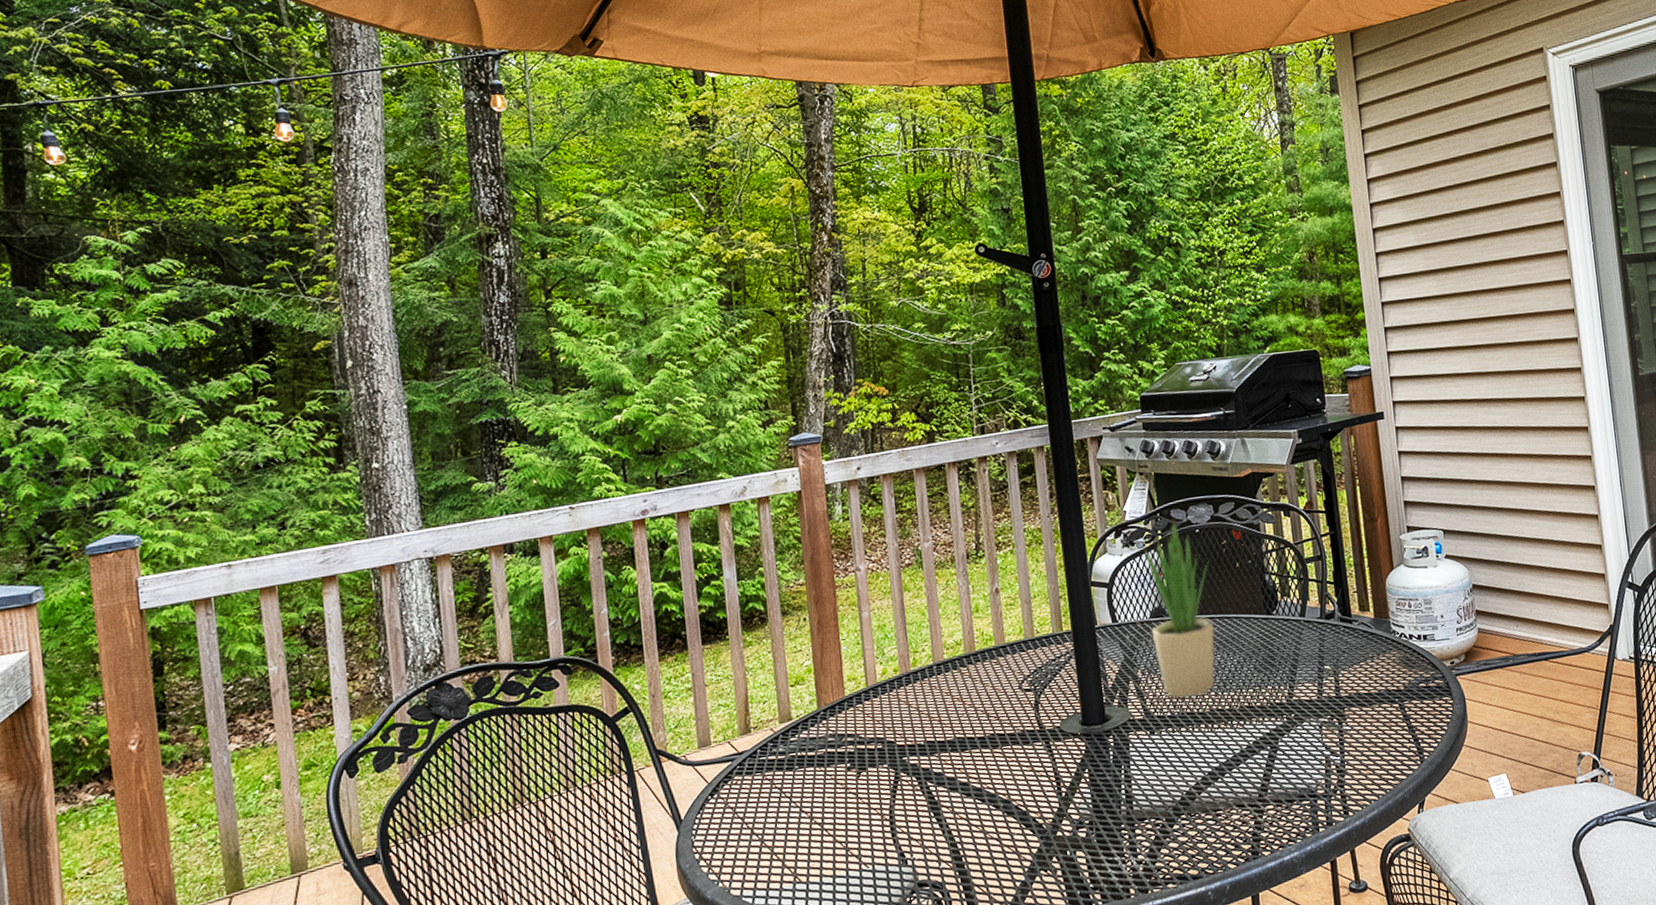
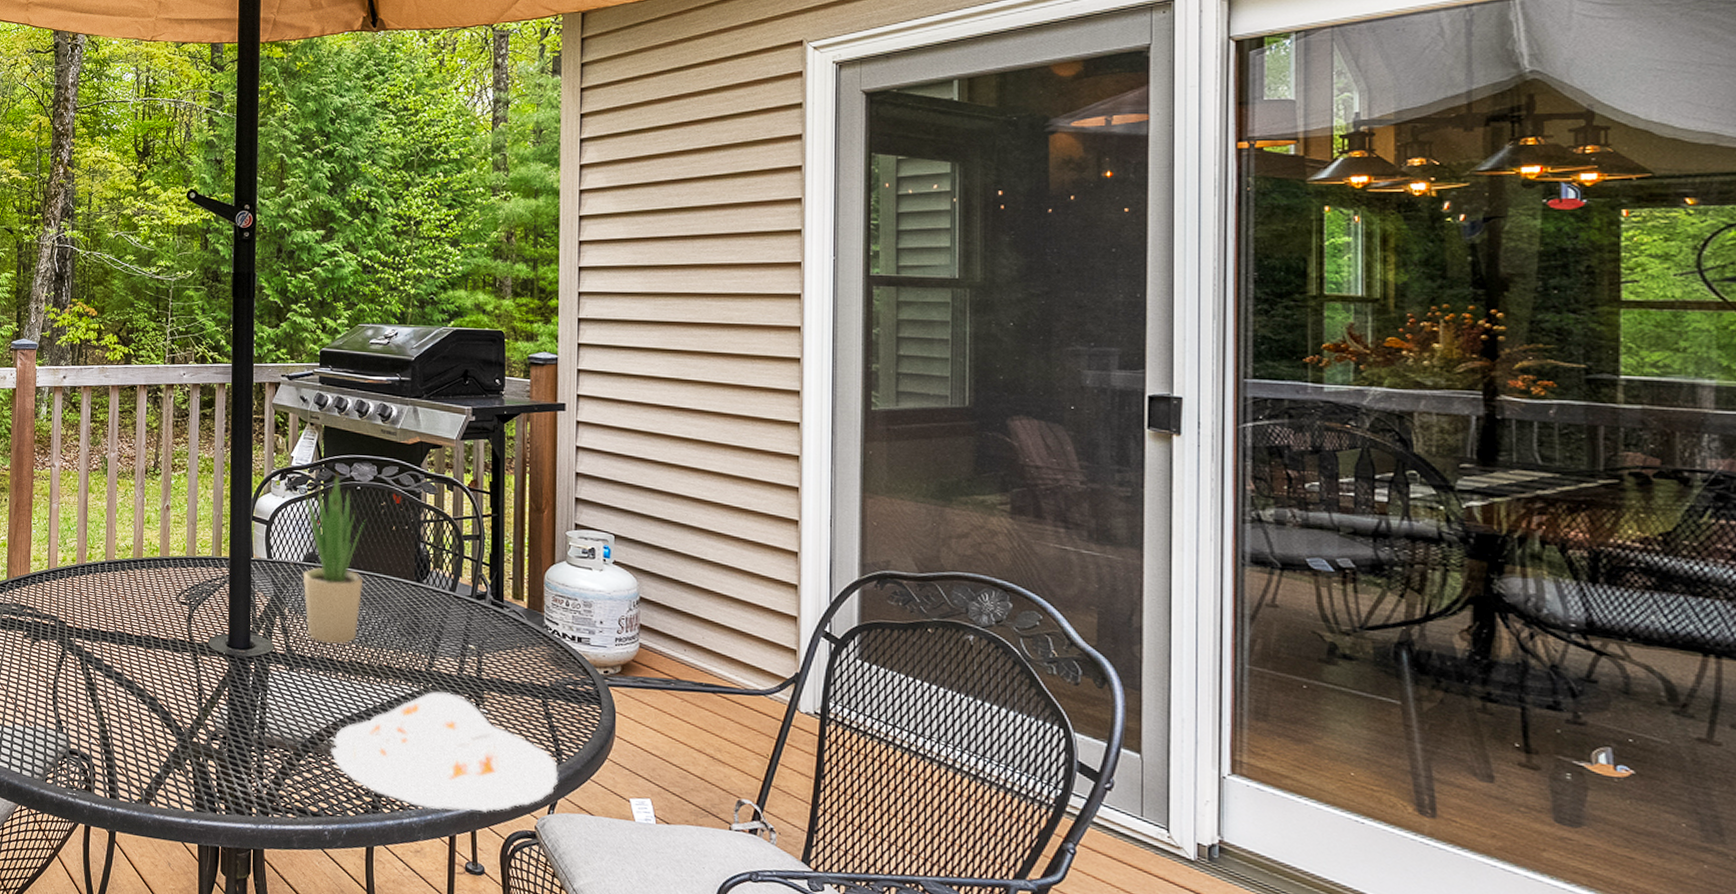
plate: none [1202,718,1423,841] -> present [330,691,558,813]

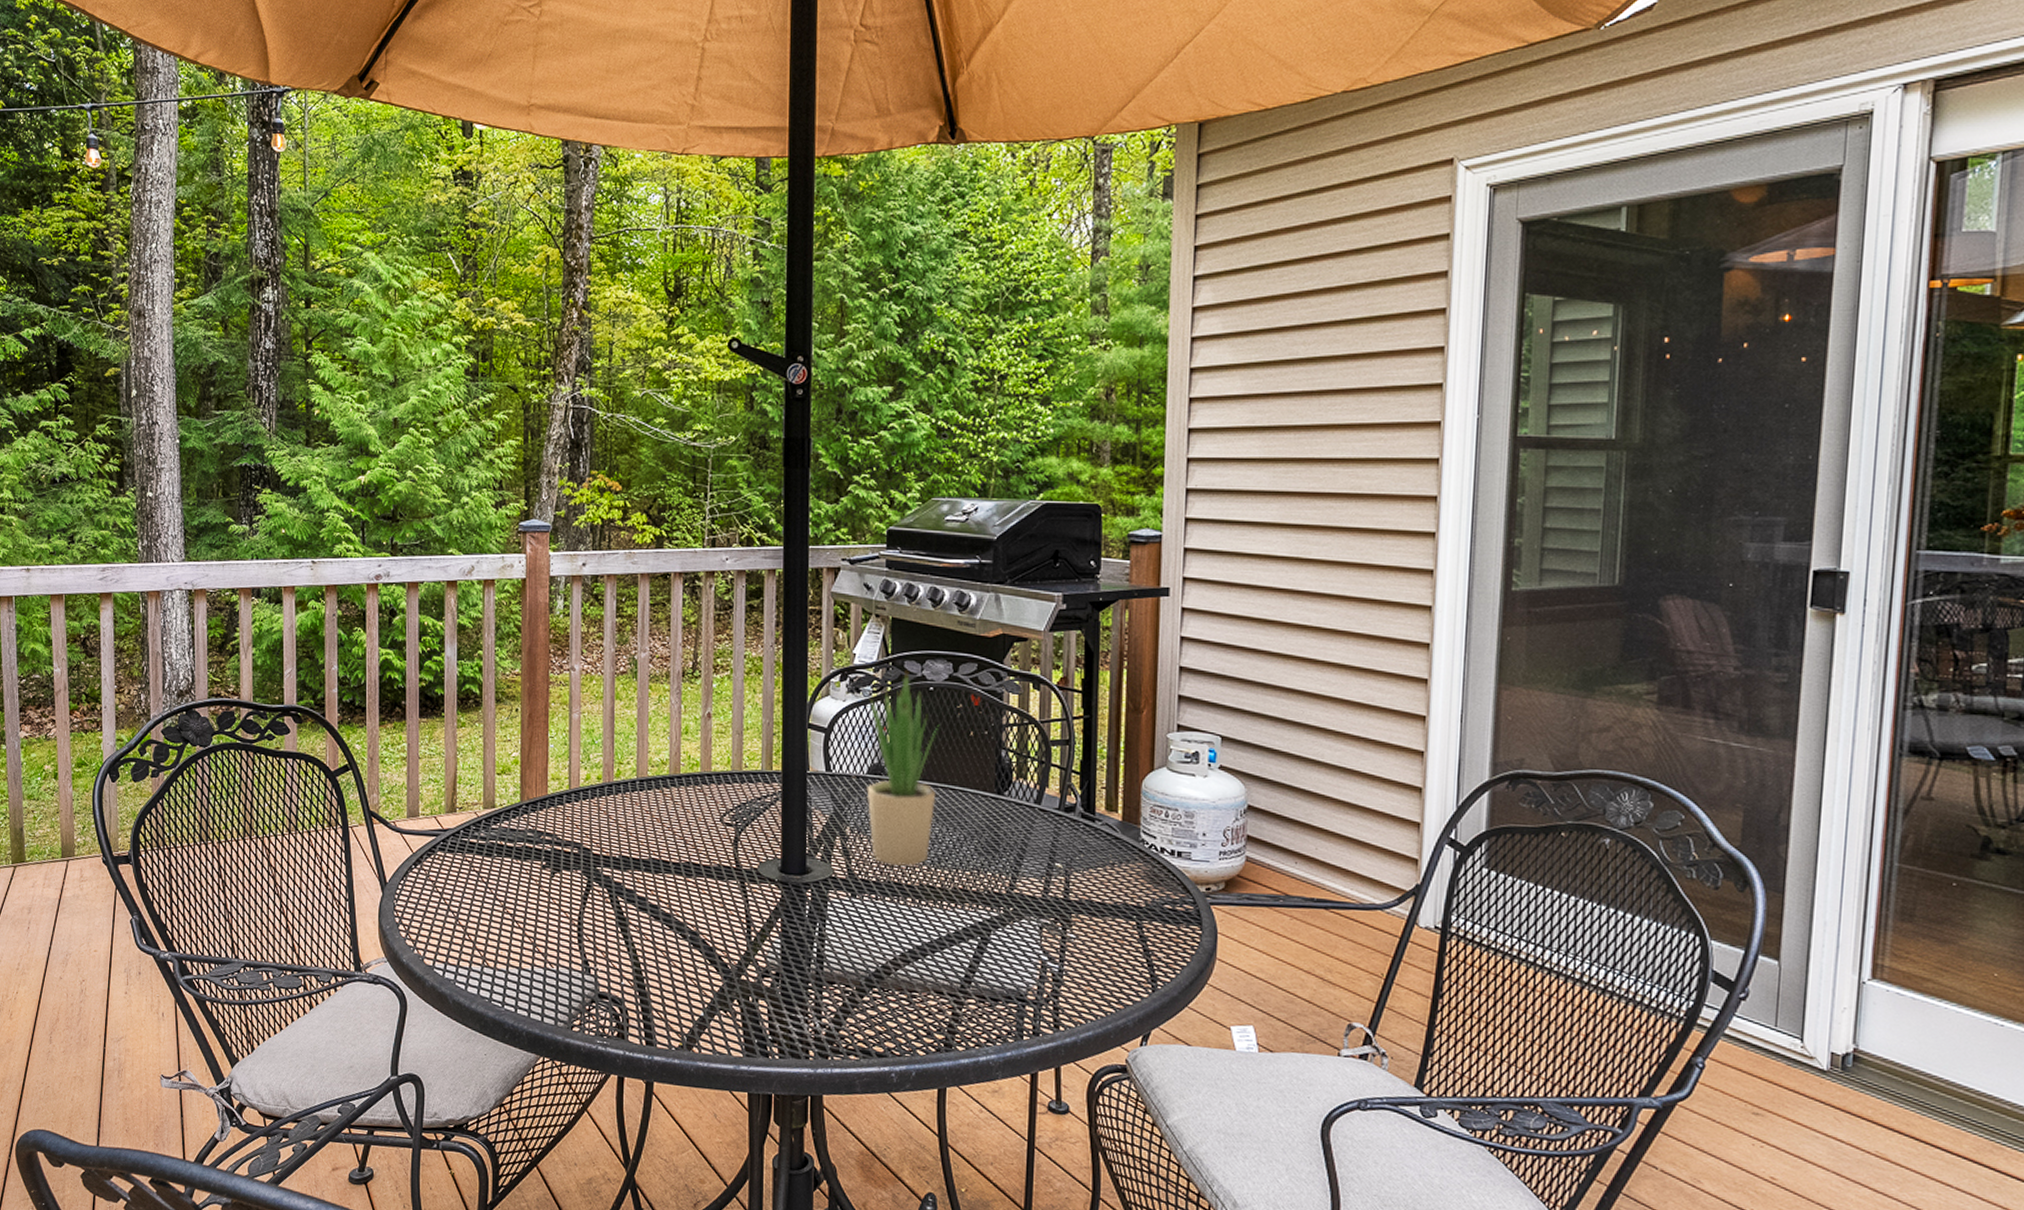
plate: present [330,691,558,813] -> none [897,916,1152,1047]

